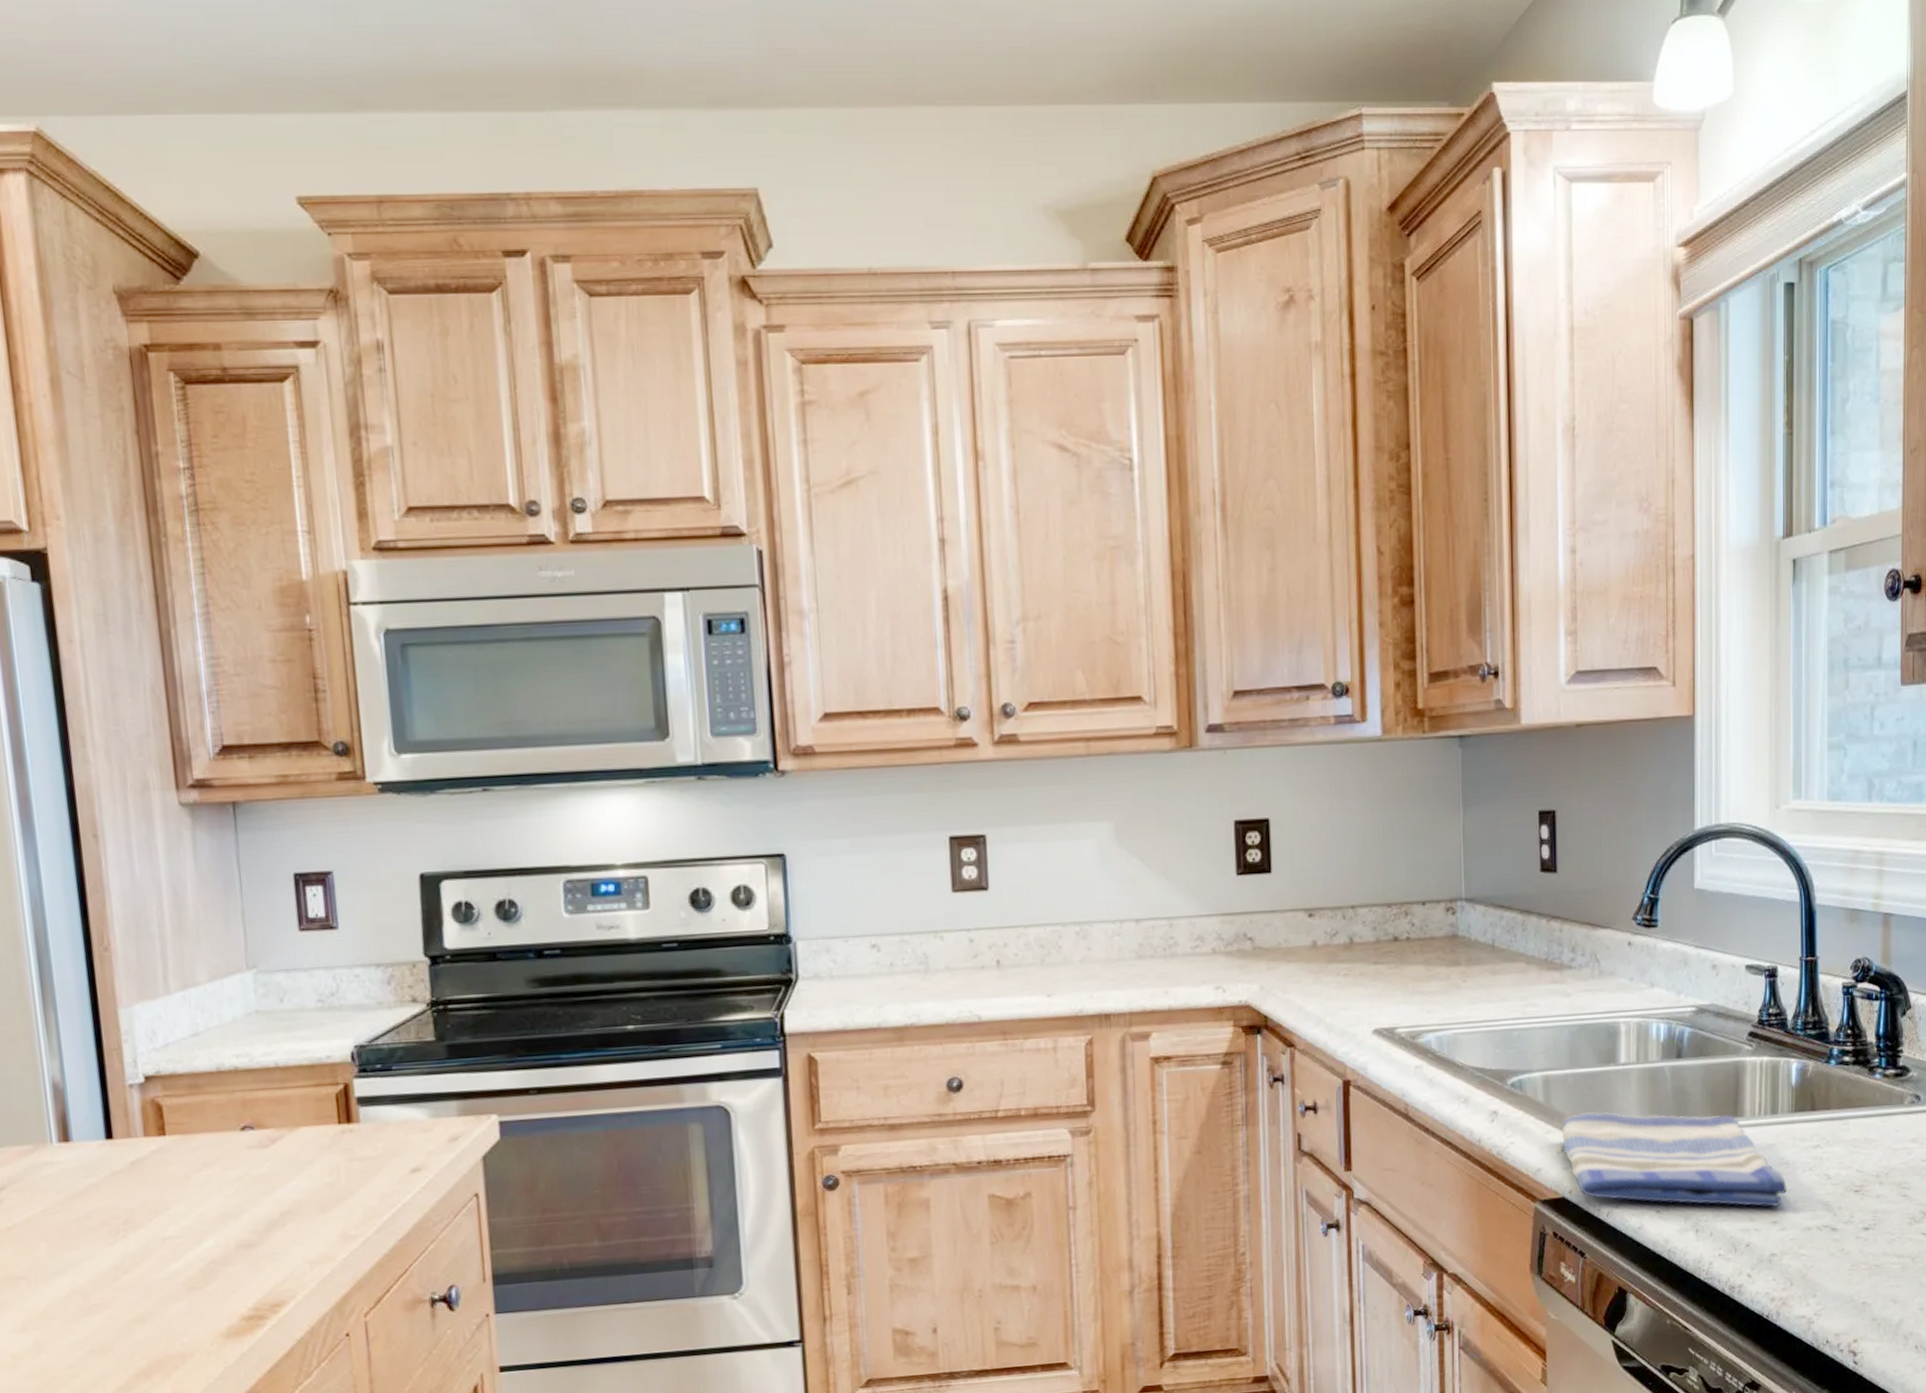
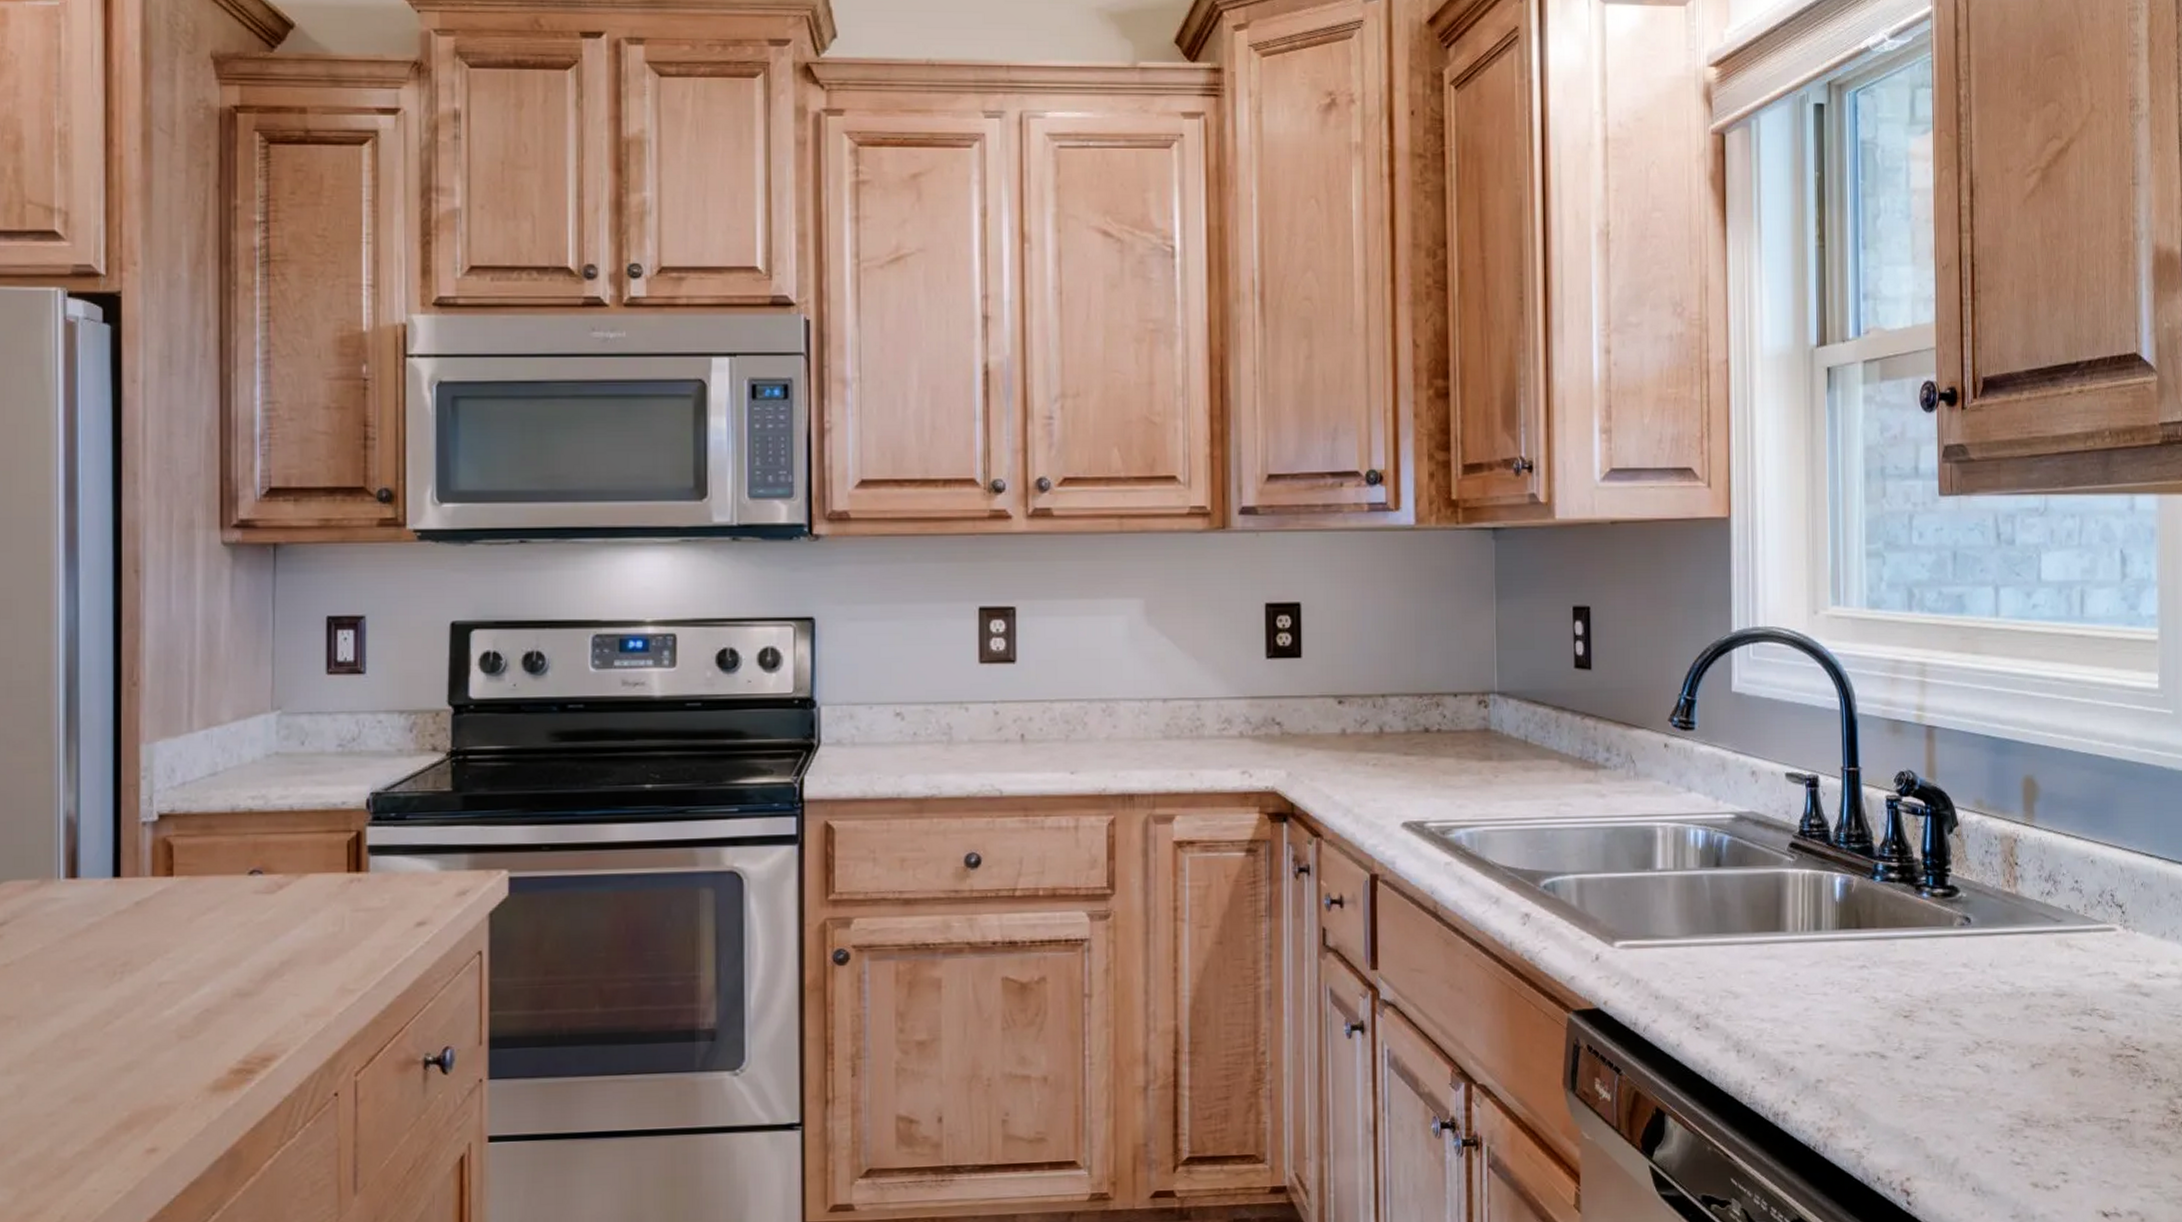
dish towel: present [1562,1112,1787,1207] -> none [1597,920,1832,1029]

